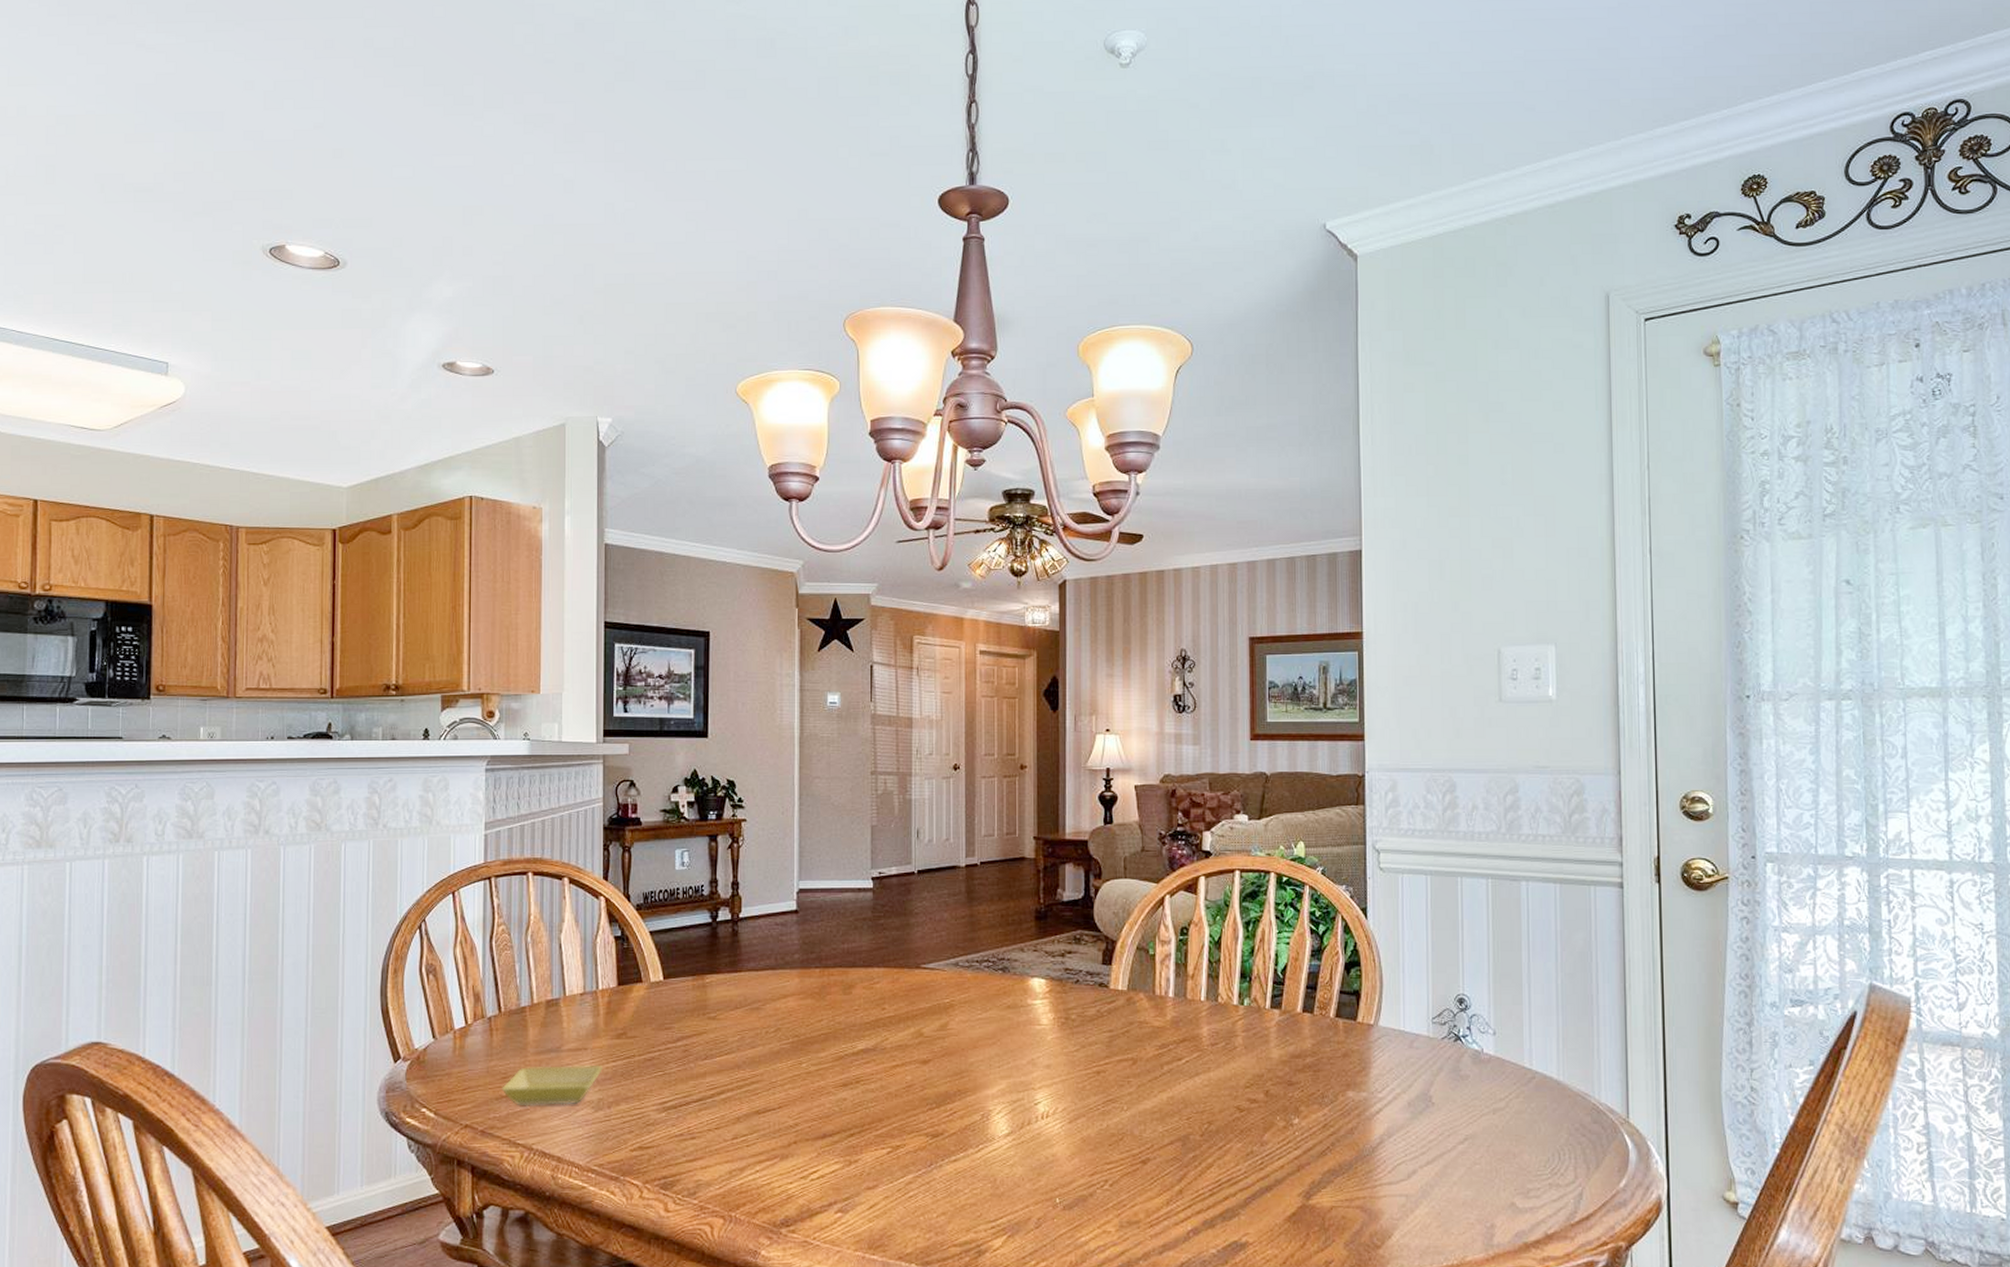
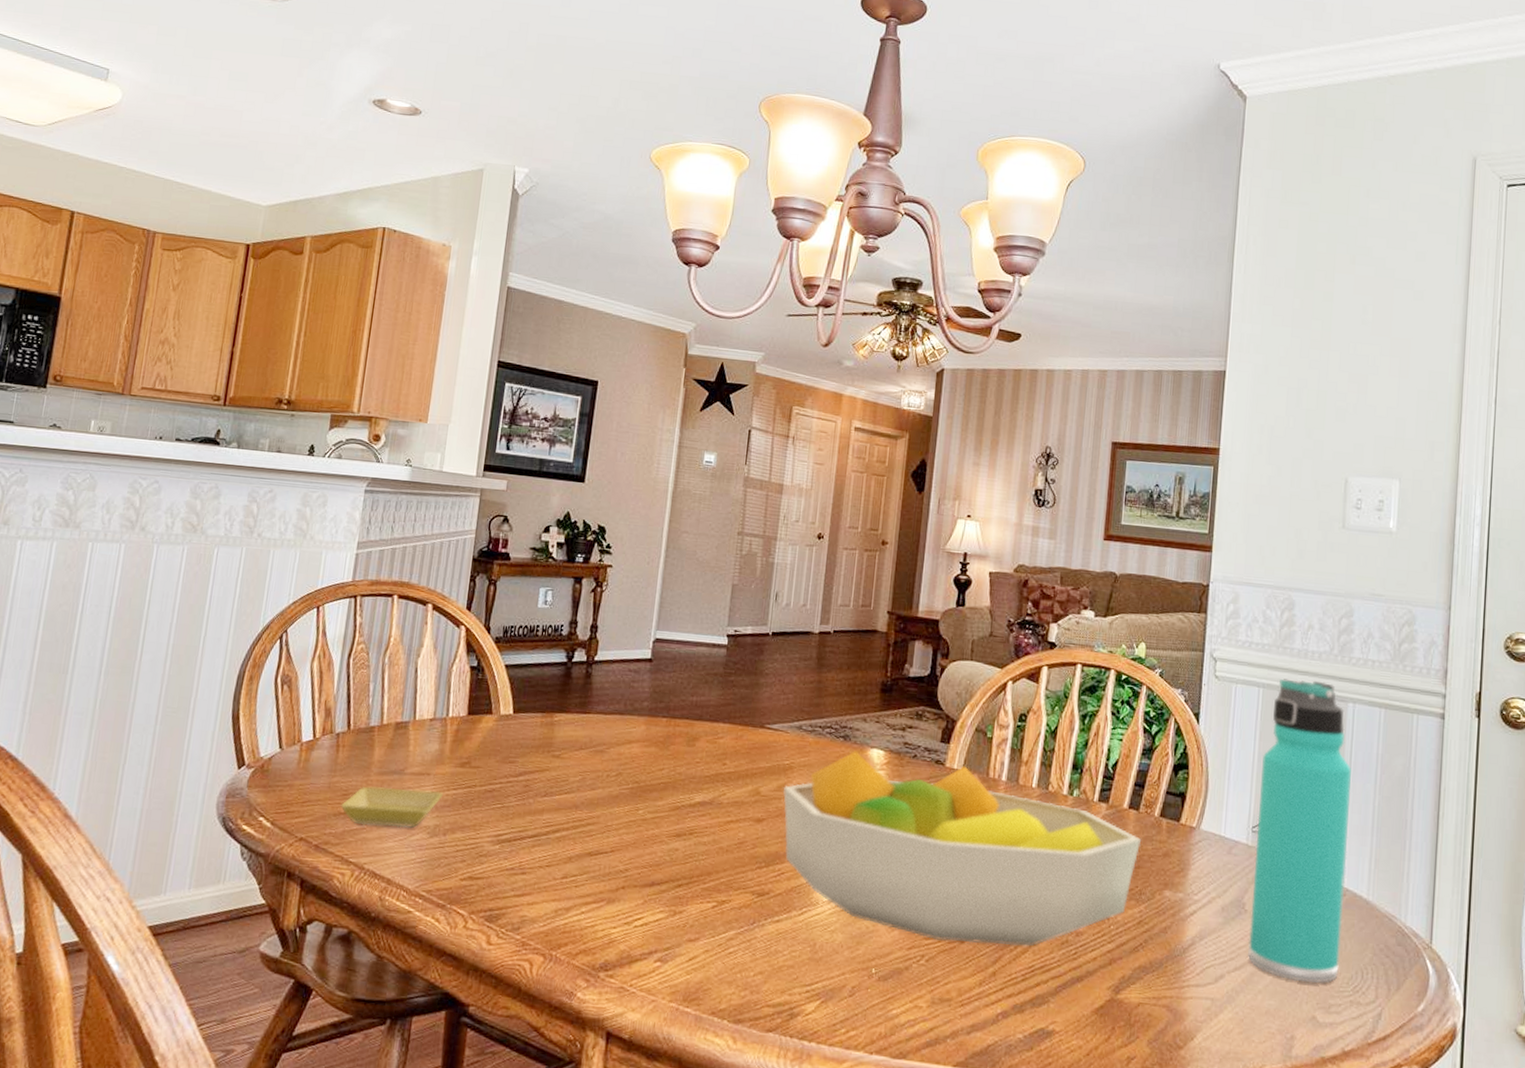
fruit bowl: none [946,982,1319,1164] -> present [782,751,1142,947]
thermos bottle: none [1437,862,1535,1170] -> present [1248,679,1351,983]

